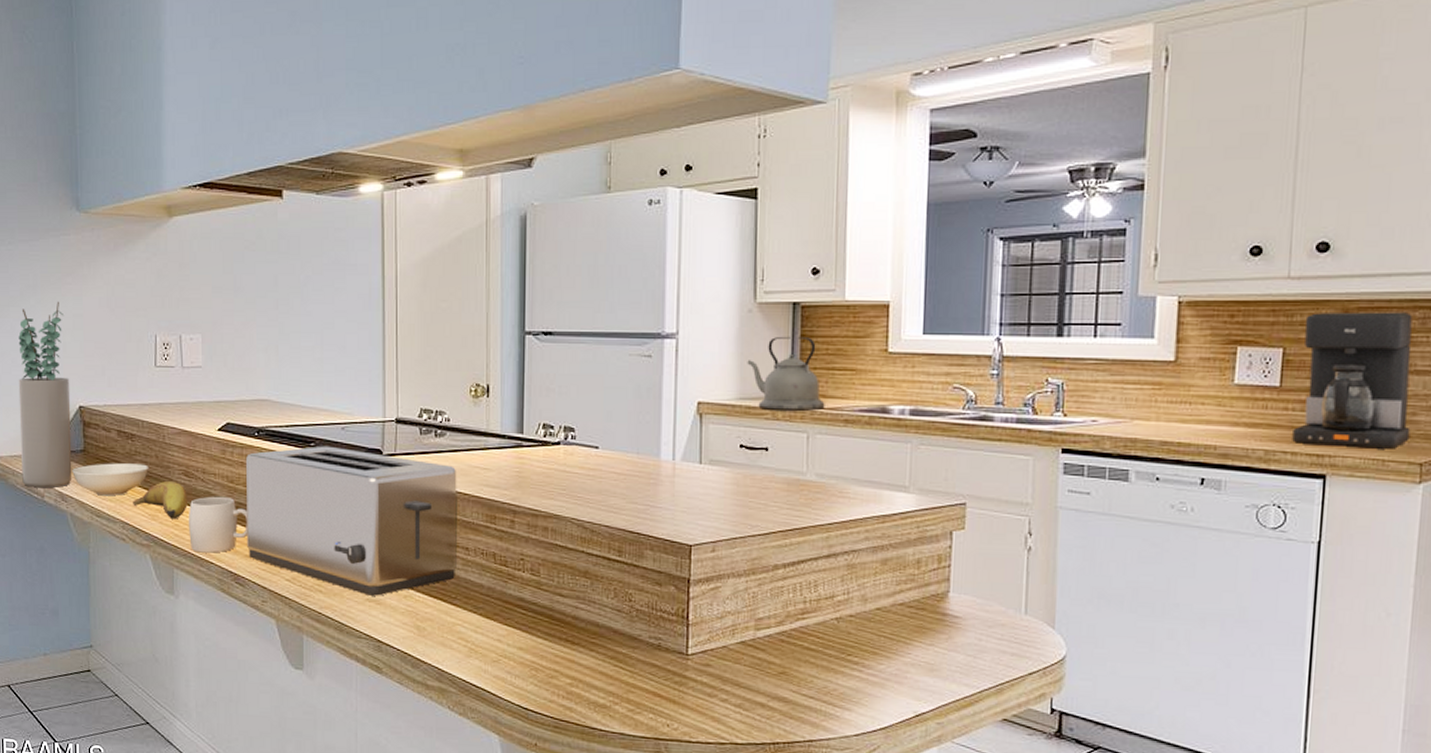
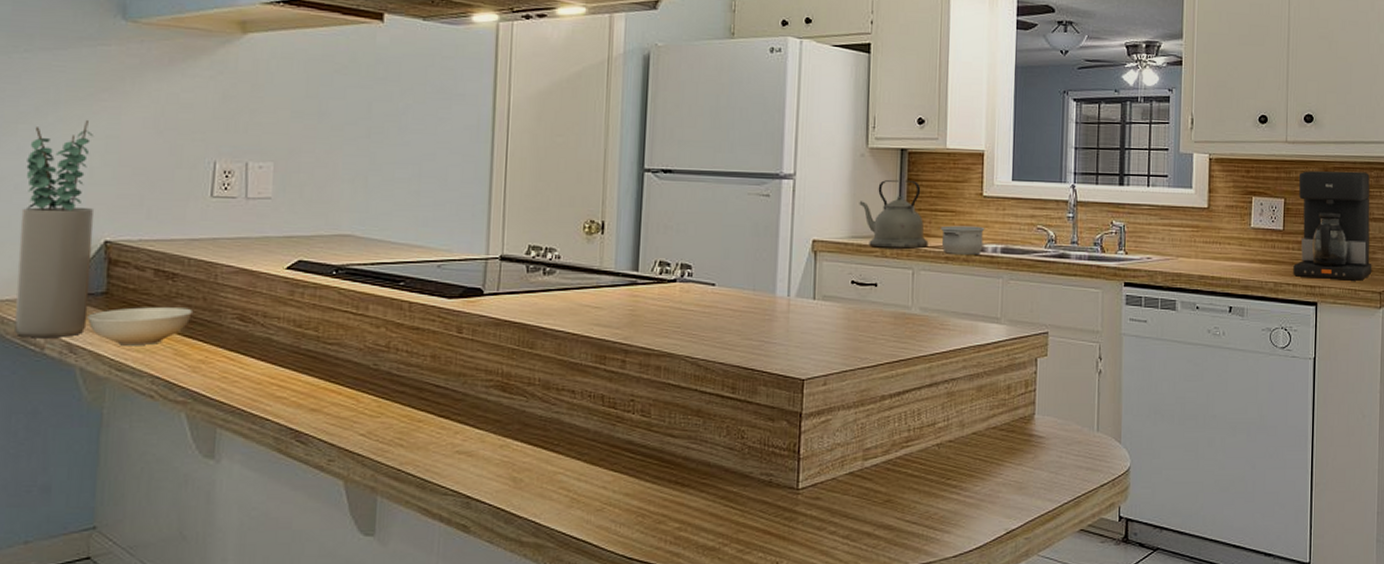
fruit: present [133,481,187,520] -> none [168,327,241,371]
mug: present [188,496,248,553] -> none [239,343,318,408]
toaster: present [245,446,457,596] -> none [314,285,566,447]
cooking pot: none [839,385,891,418] -> present [940,225,985,256]

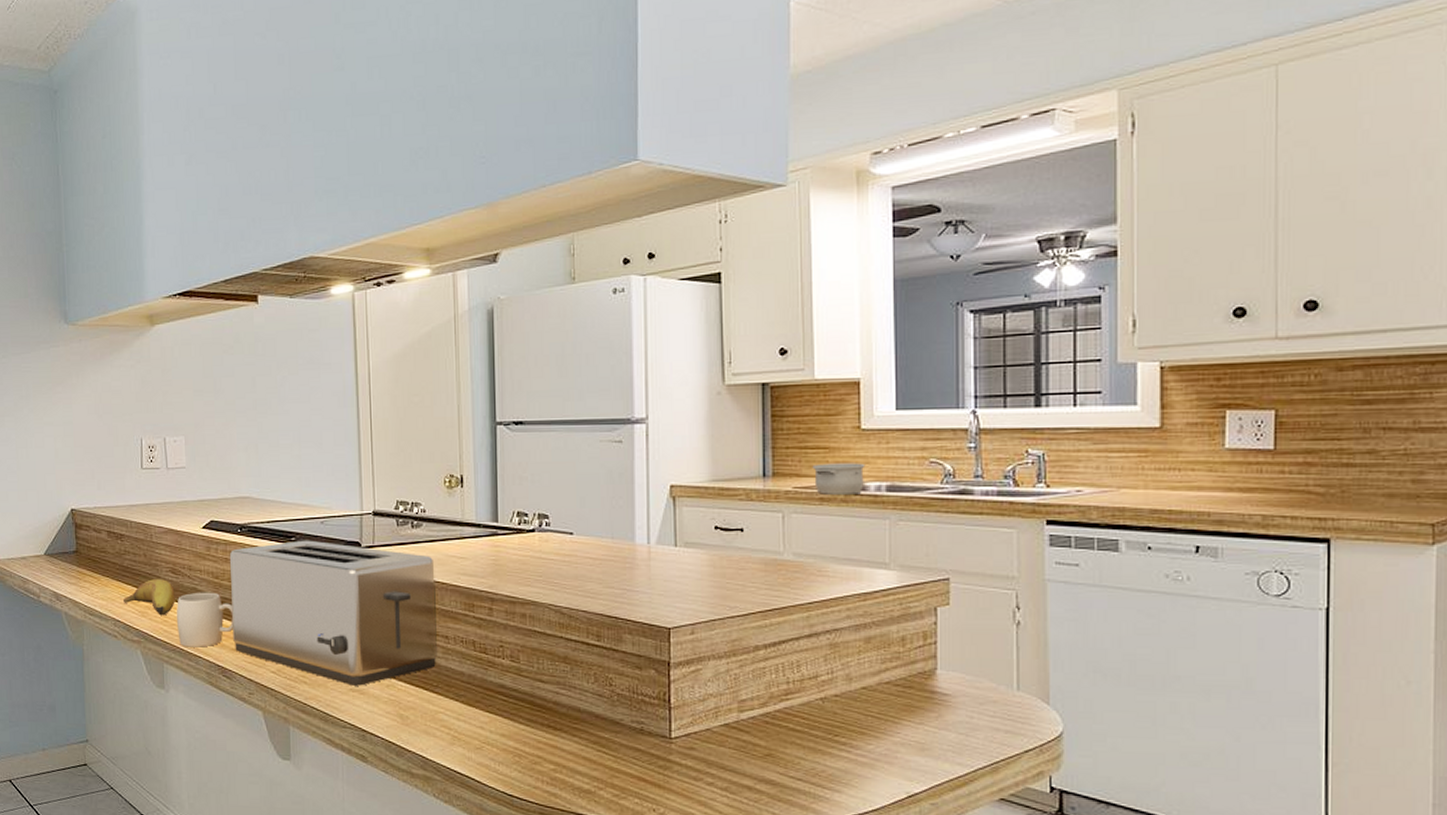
vase: present [14,119,95,339] -> none [13,409,66,589]
bowl: present [87,307,194,346] -> none [66,563,138,595]
fruit: none [168,327,241,371] -> present [123,579,175,616]
mug: none [239,343,318,408] -> present [176,592,234,648]
toaster: none [314,285,566,447] -> present [229,540,437,686]
kettle: present [859,179,929,250] -> none [718,416,799,492]
coffee maker: present [1293,170,1372,281] -> none [1291,368,1419,510]

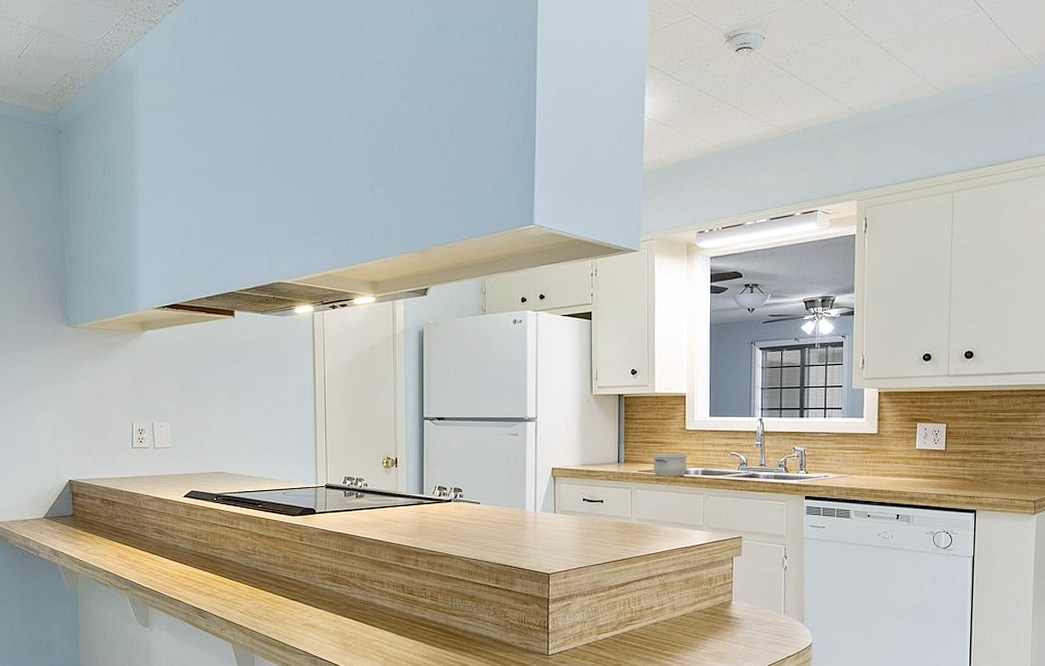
fruit: present [123,579,175,616] -> none [114,538,159,568]
mug: present [176,592,234,648] -> none [160,548,209,593]
toaster: present [229,540,437,686] -> none [206,507,374,621]

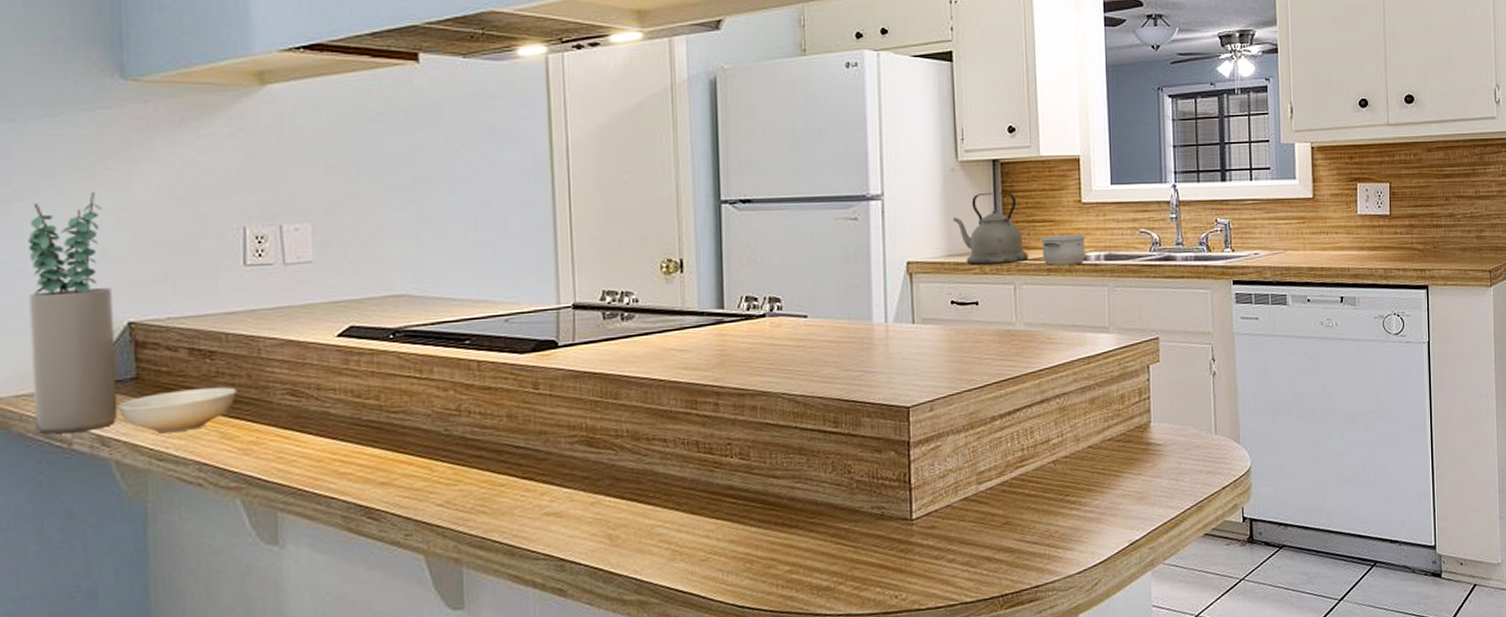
vase: none [17,397,63,546] -> present [28,191,118,435]
bowl: none [63,525,128,551] -> present [118,387,238,434]
kettle: none [587,419,643,474] -> present [953,191,1029,266]

